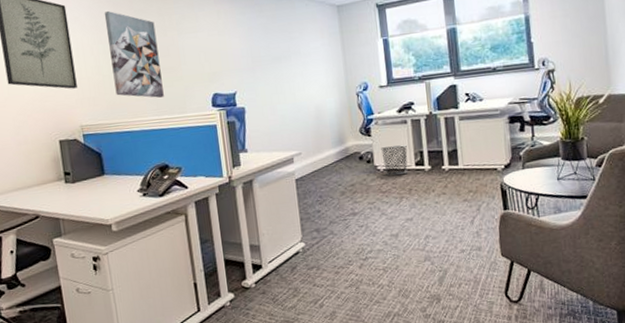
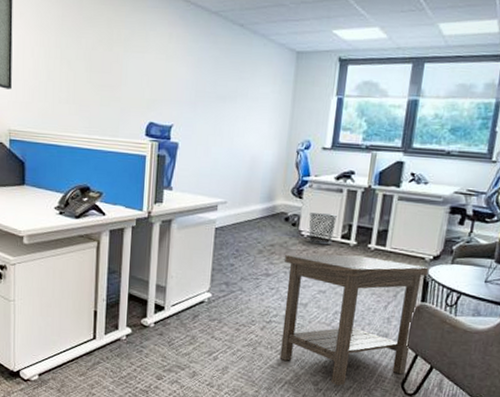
wall art: present [104,10,164,98] -> none [49,11,102,116]
side table: none [367,176,506,308] -> present [279,254,429,386]

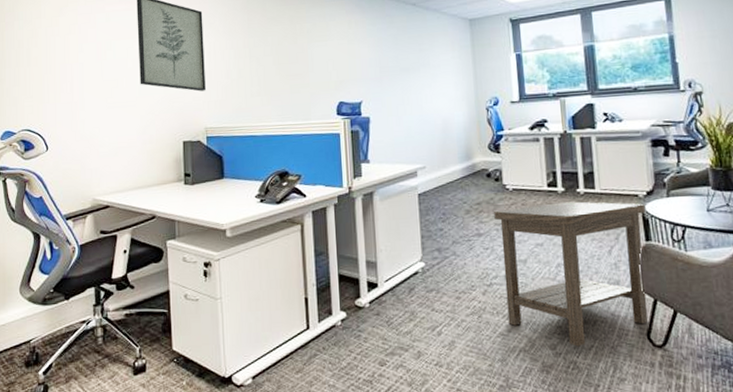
waste bin: present [308,213,337,244] -> none [510,164,540,196]

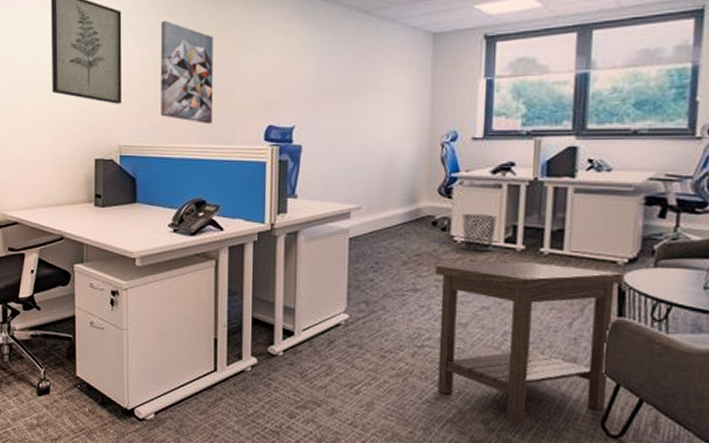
wall art: none [238,17,289,104] -> present [160,20,213,123]
waste bin: none [510,164,540,196] -> present [462,214,497,250]

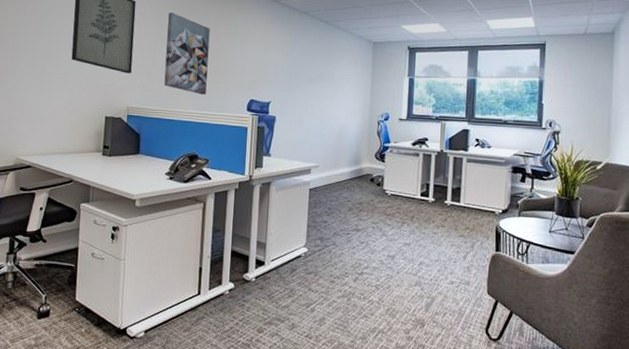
side table: present [435,262,625,425] -> none [372,210,500,333]
waste bin: present [462,214,497,250] -> none [391,174,416,201]

